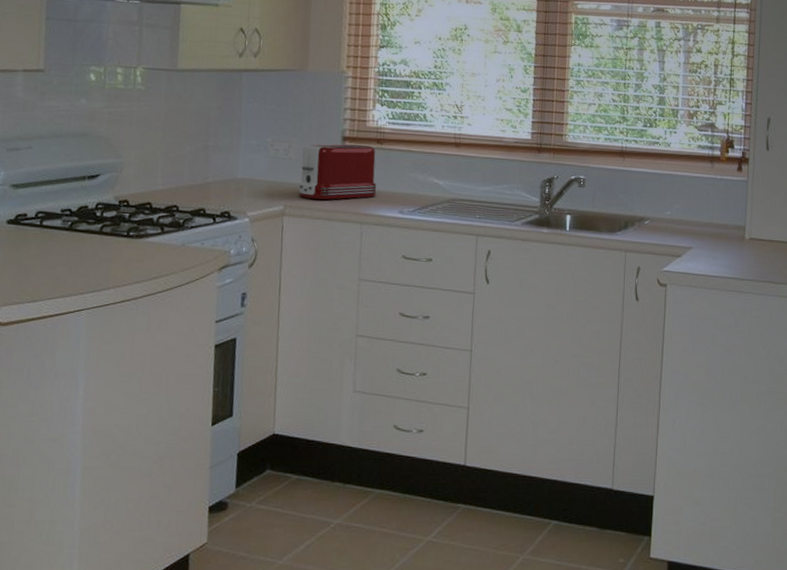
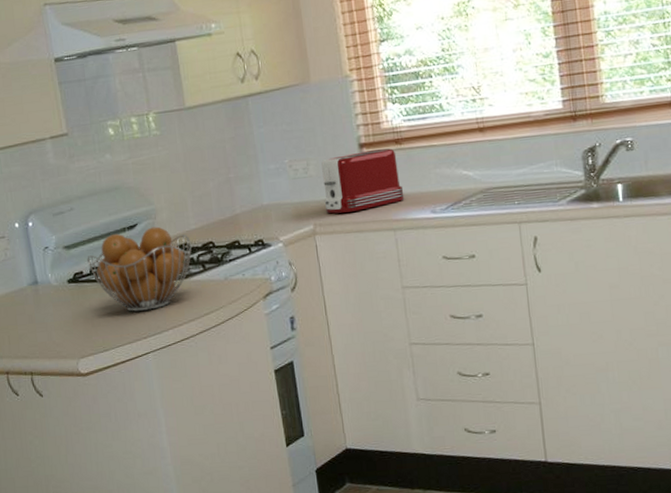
fruit basket: none [34,180,154,265] -> present [87,226,192,312]

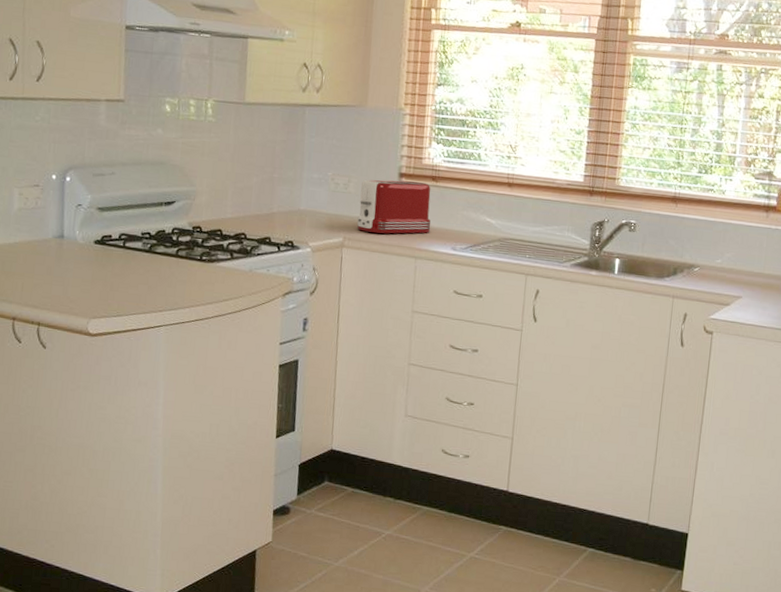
fruit basket: present [87,226,192,312] -> none [118,206,224,286]

